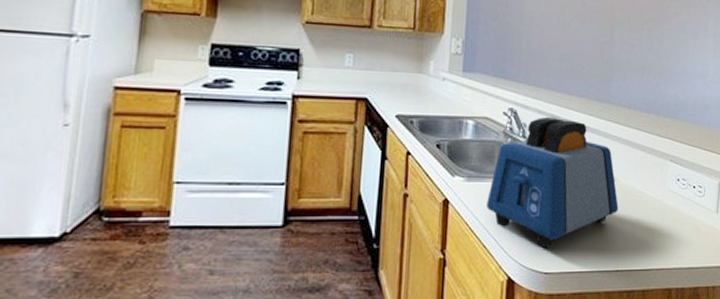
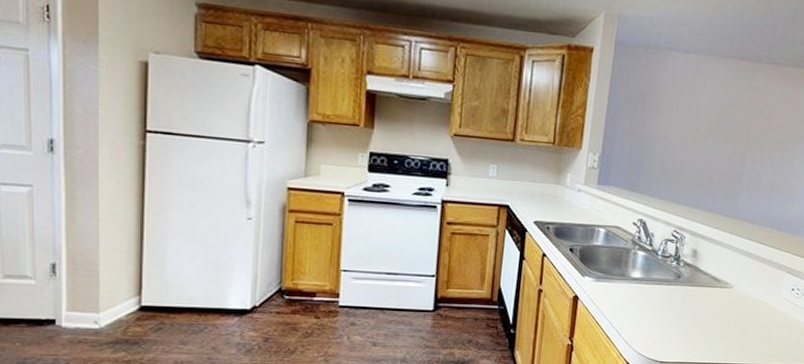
toaster: present [486,116,619,249] -> none [612,228,734,342]

